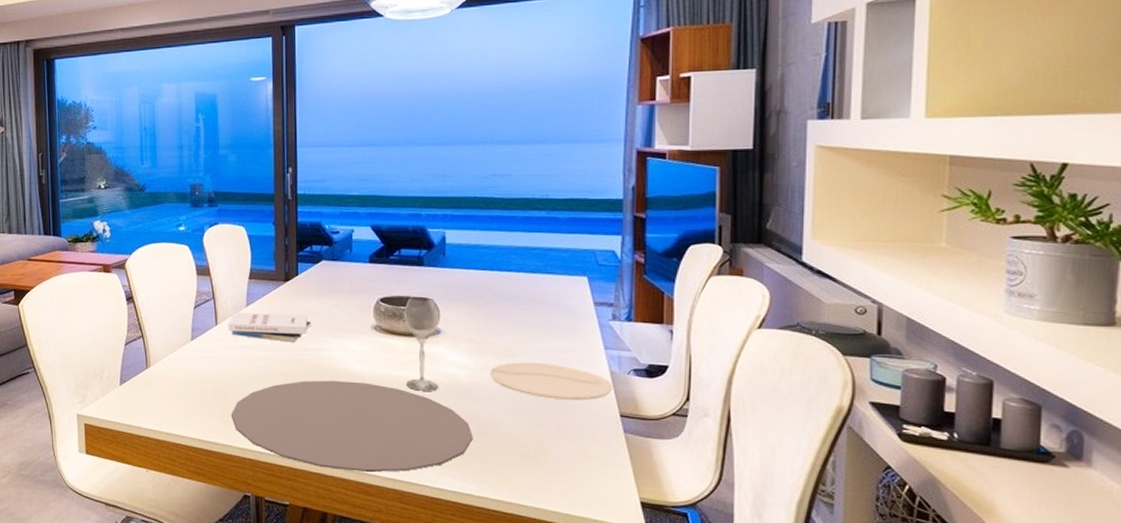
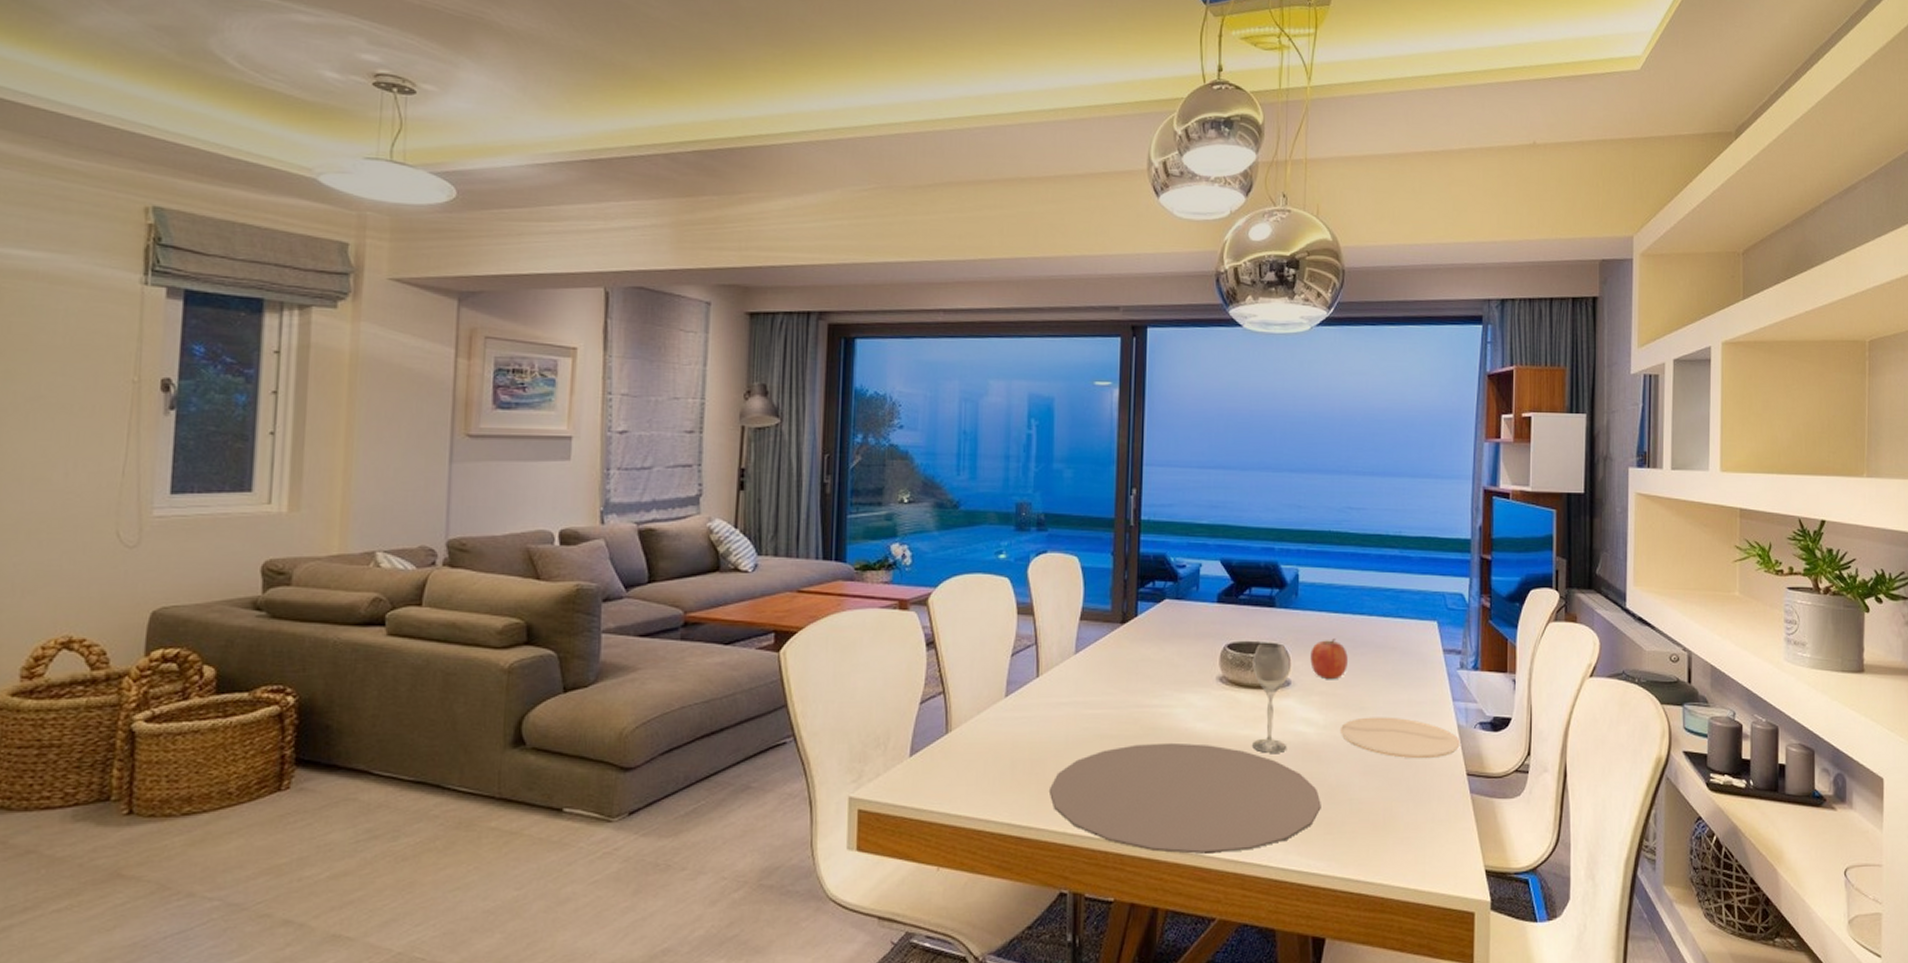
books: present [228,312,312,342] -> none [1051,661,1150,697]
fruit: none [459,293,496,328] -> present [1310,638,1348,679]

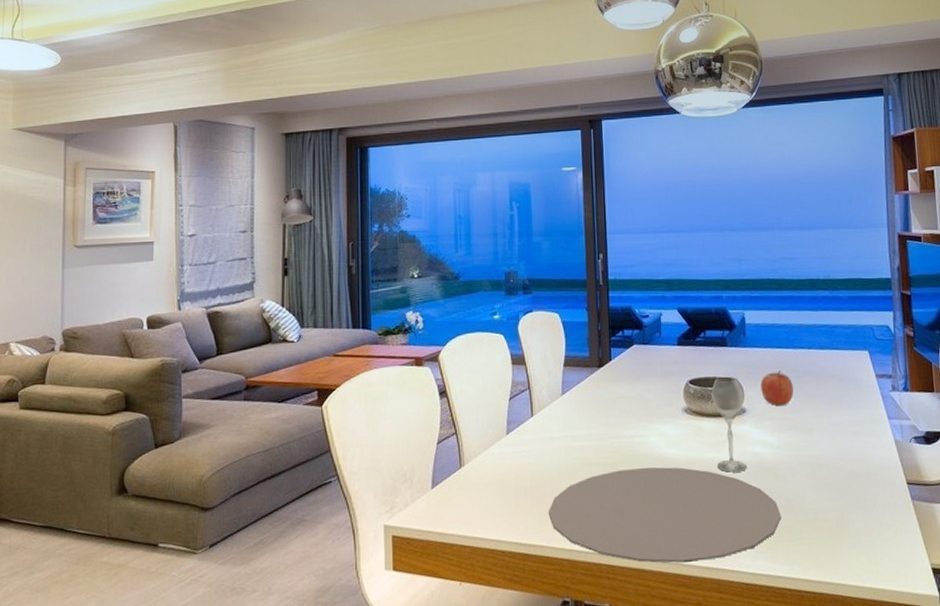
plate: present [1339,717,1460,759] -> none [791,436,899,472]

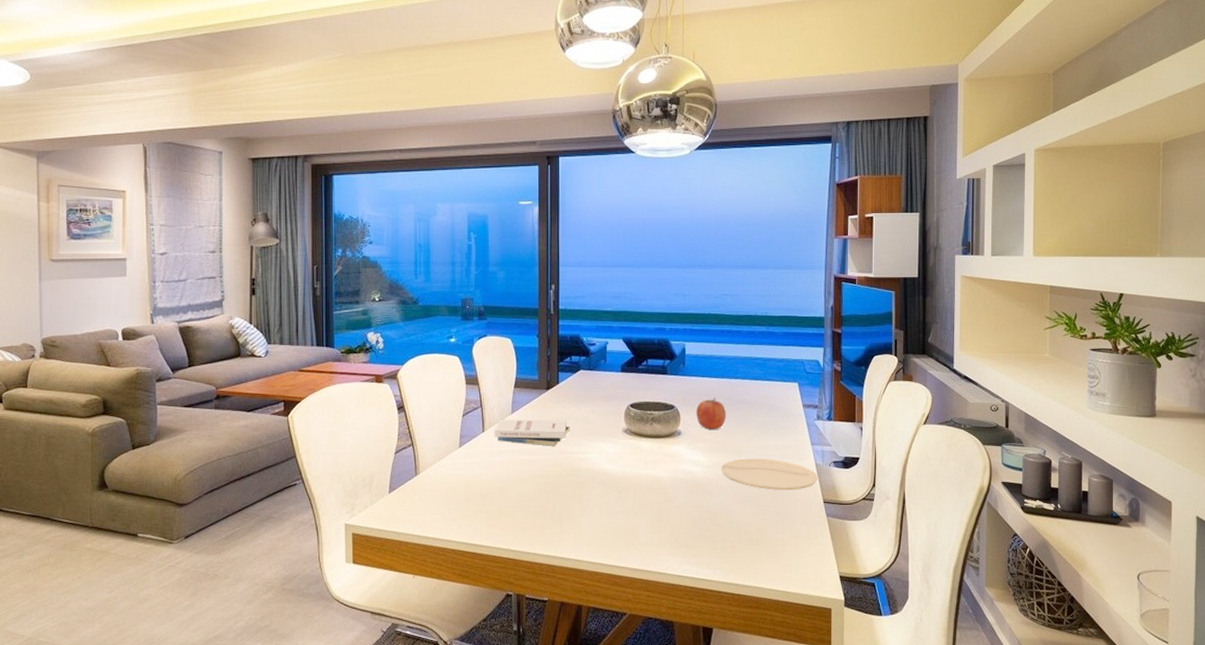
books: none [543,400,626,430] -> present [494,419,570,446]
placemat: present [549,467,781,563] -> none [496,480,707,565]
wineglass: present [711,376,746,472] -> none [650,401,680,487]
plate: none [791,436,899,472] -> present [721,458,818,491]

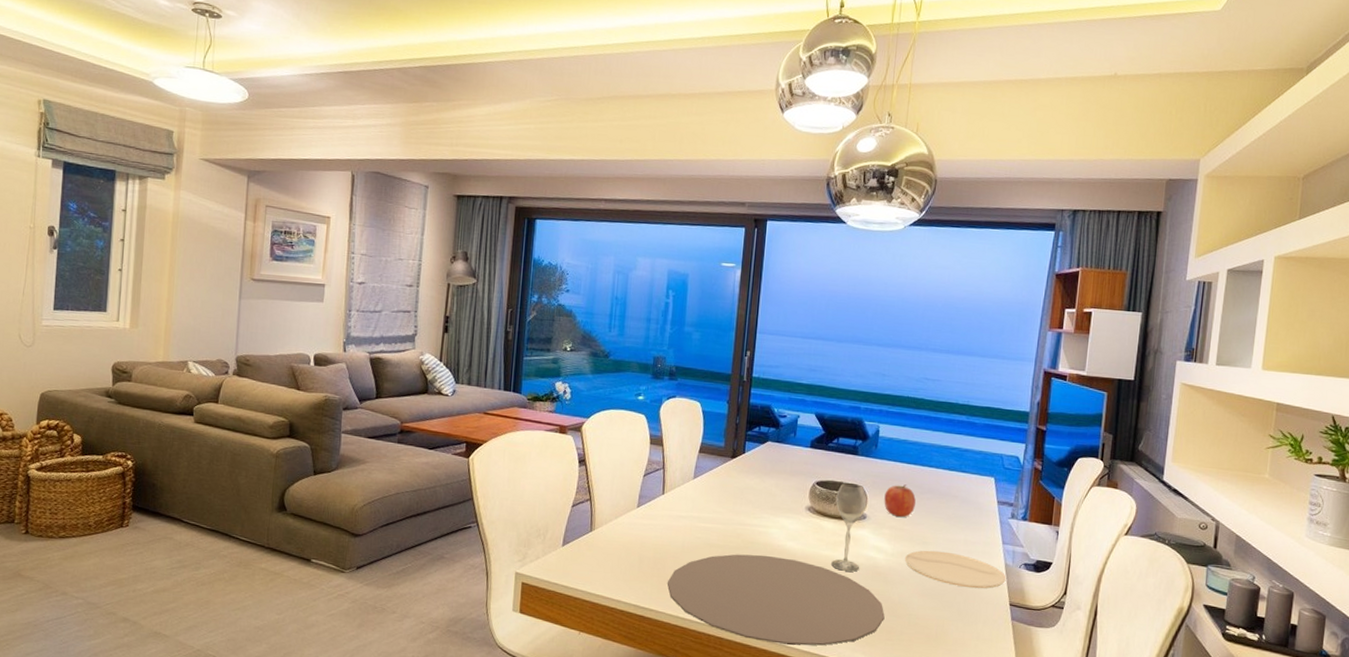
books: present [494,419,570,446] -> none [673,483,752,516]
placemat: none [496,480,707,565] -> present [668,554,885,646]
wineglass: none [650,401,680,487] -> present [831,482,867,572]

